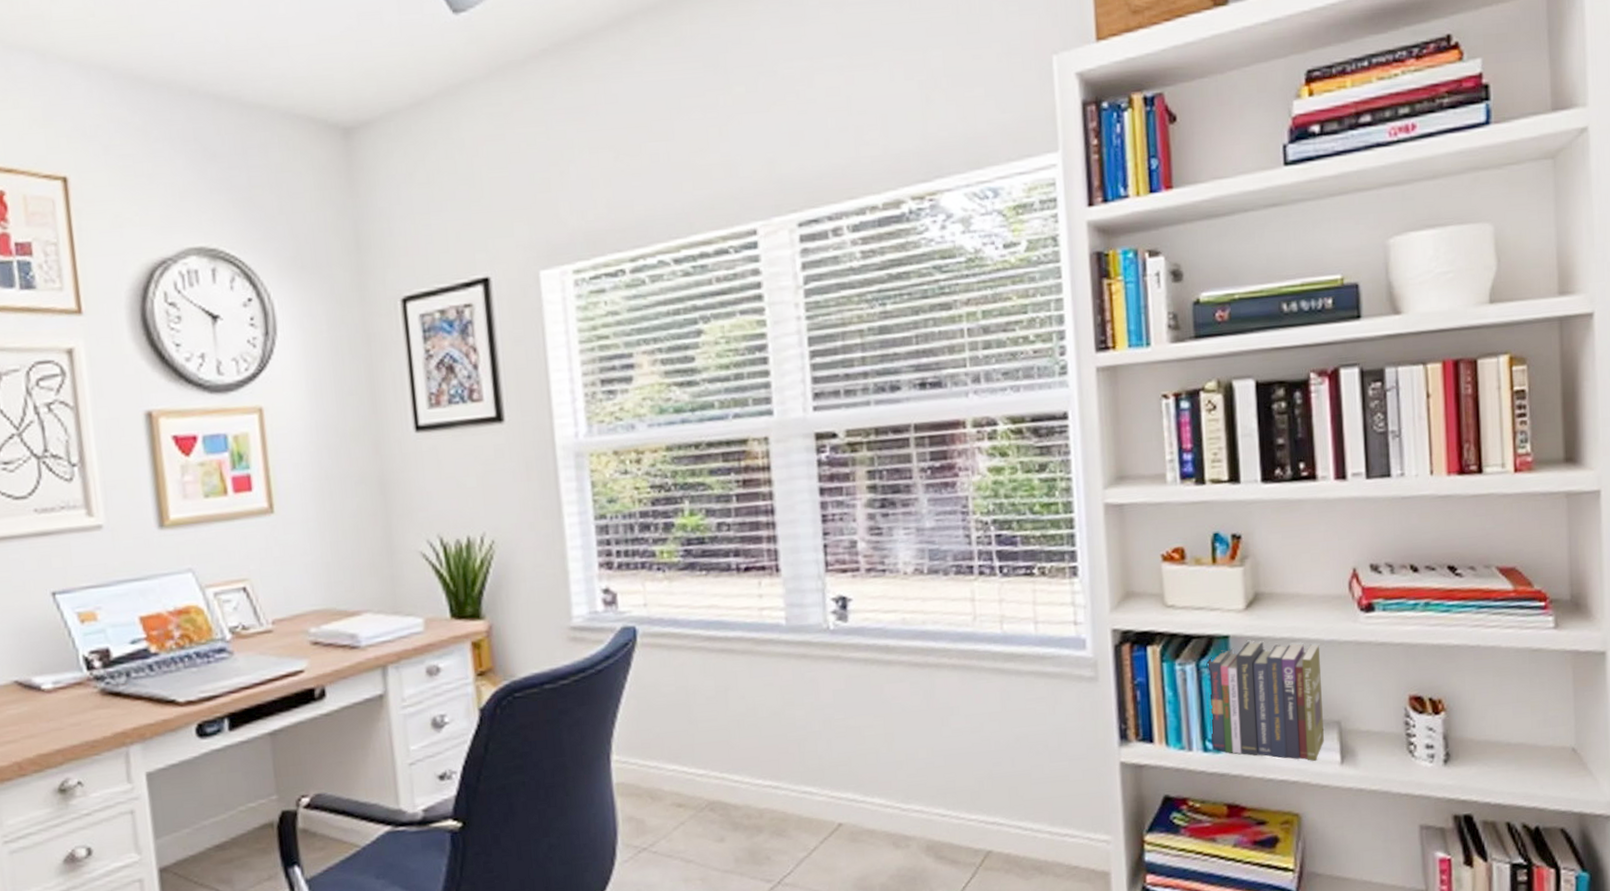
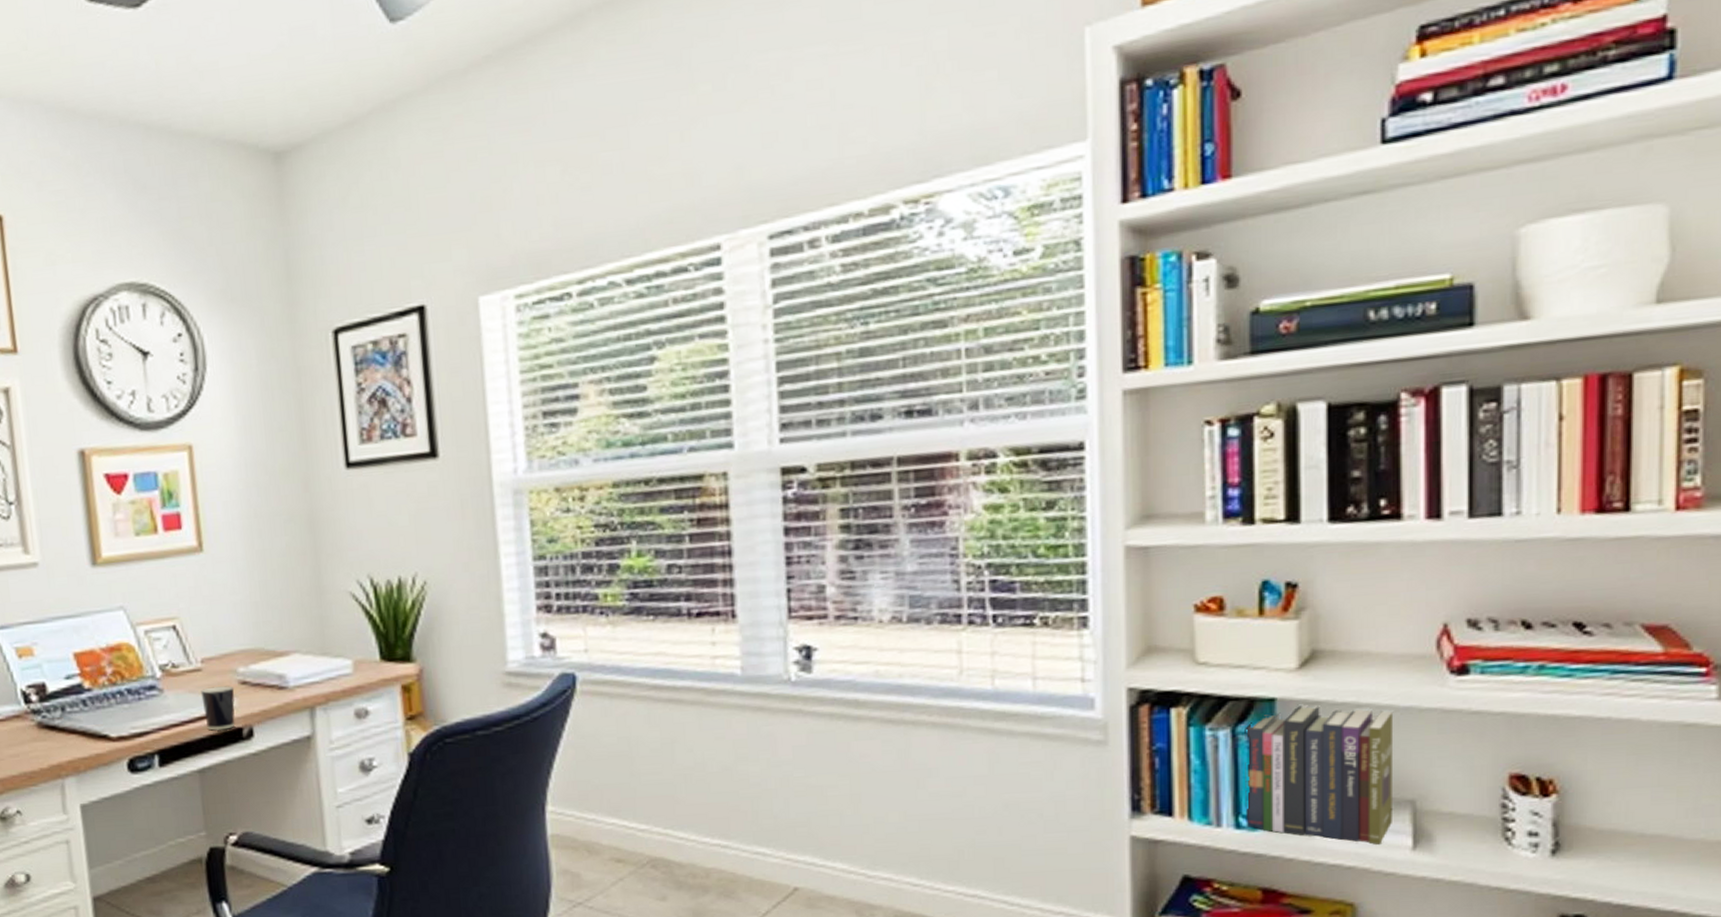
mug: none [272,646,307,692] -> present [201,685,235,731]

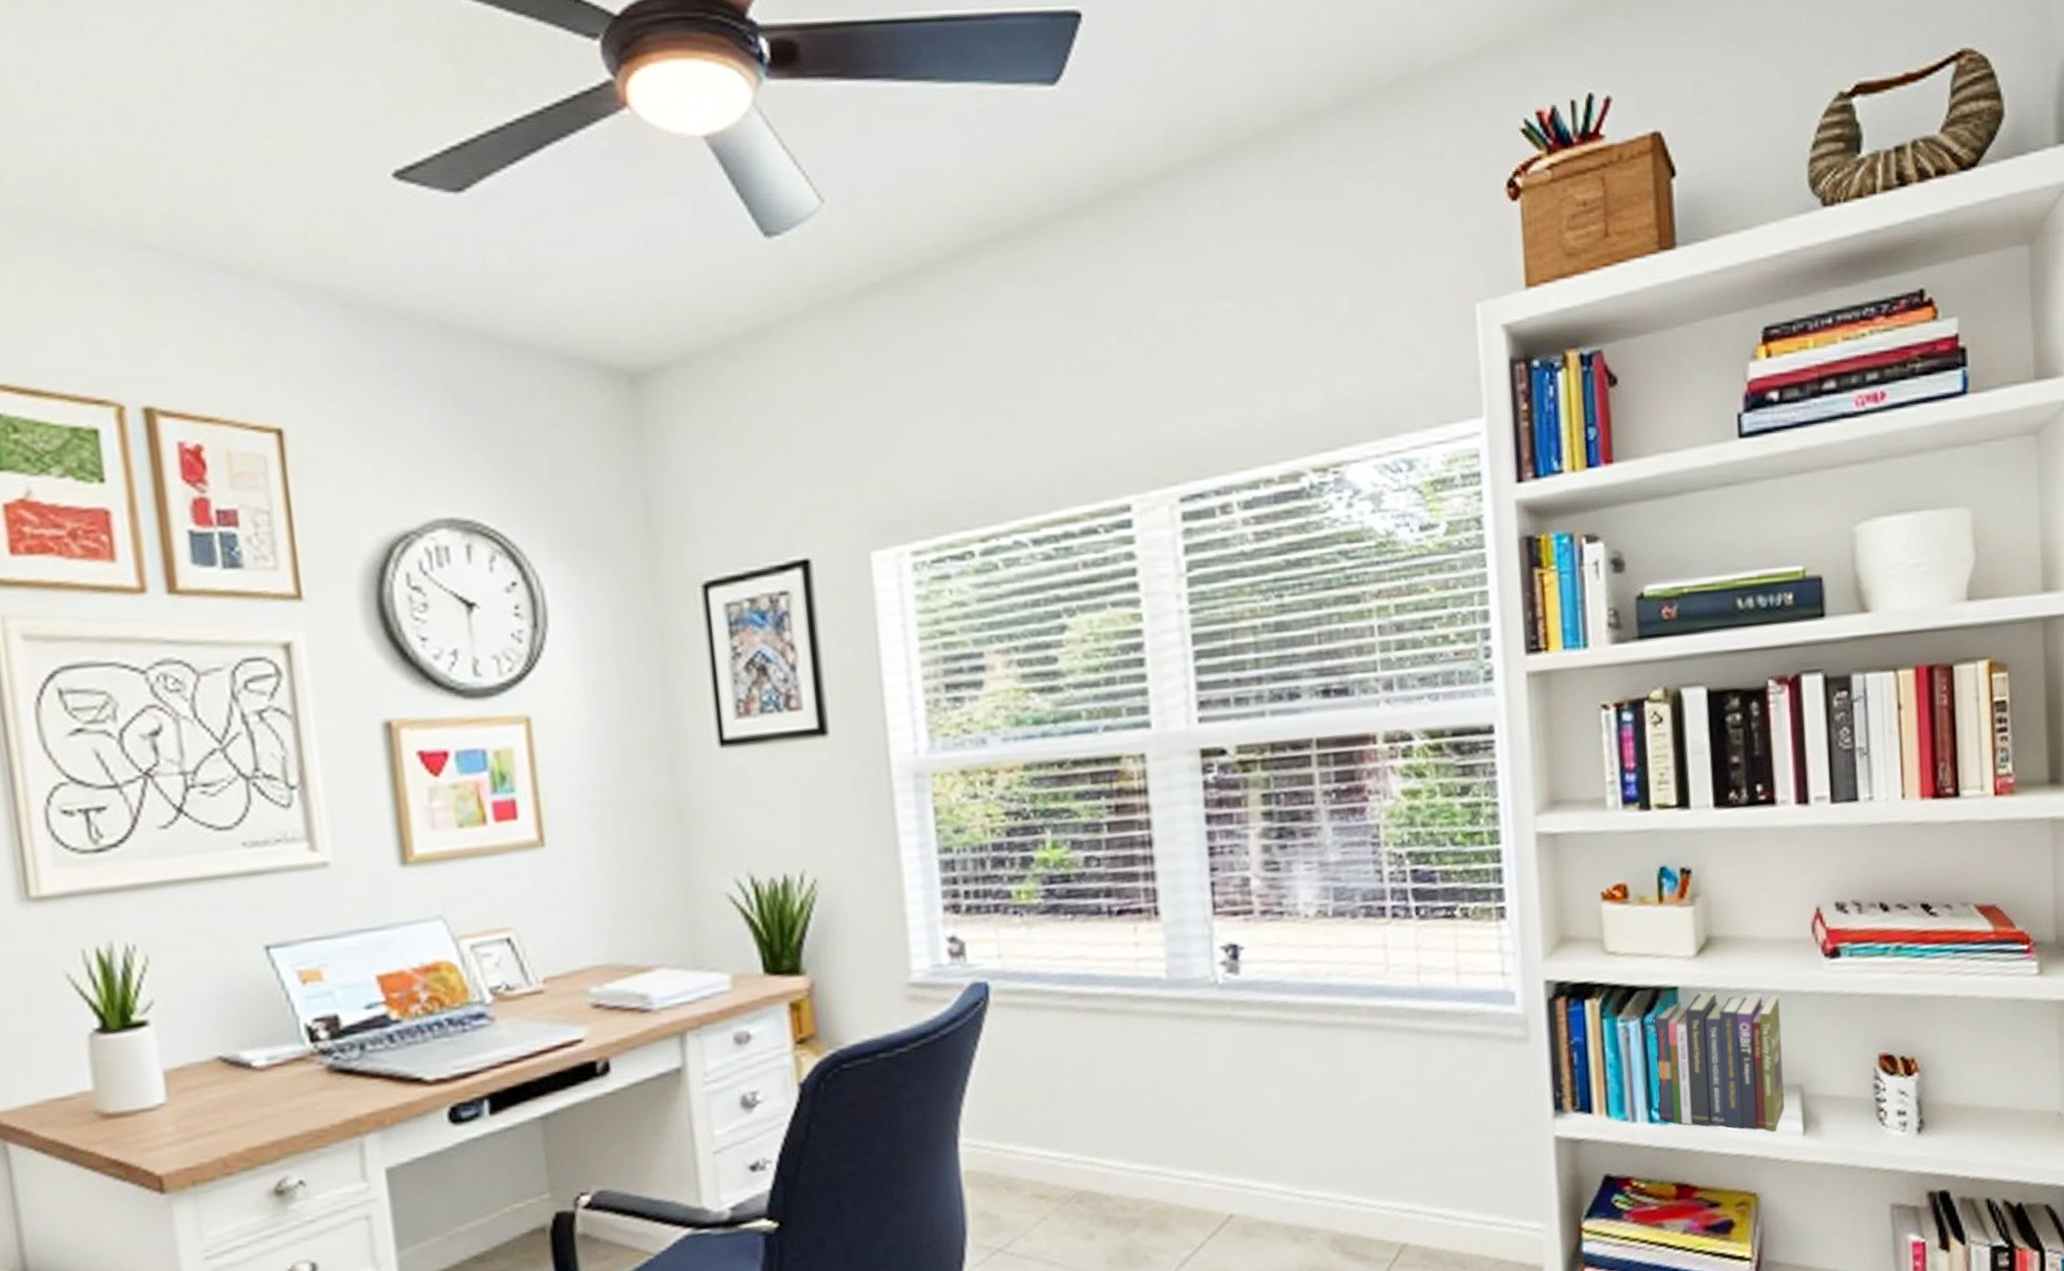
mug: present [201,685,235,731] -> none [543,1010,587,1067]

